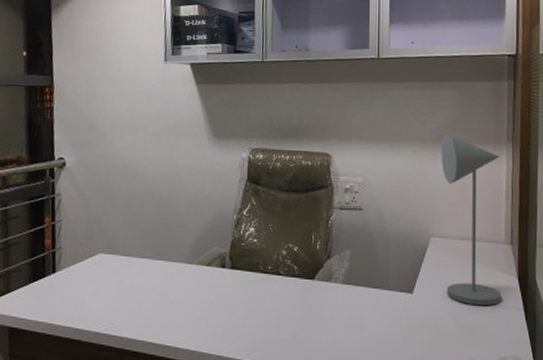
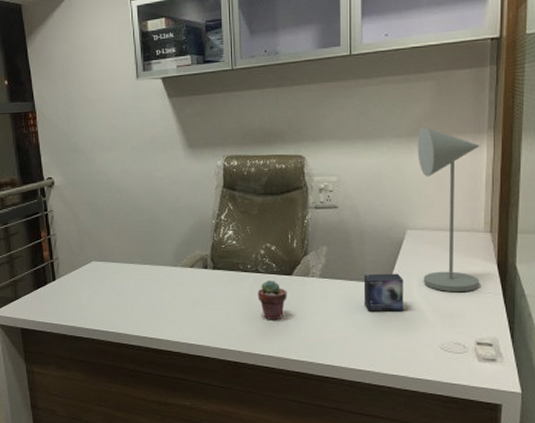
potted succulent: none [277,283,309,328] -> present [257,279,287,319]
small box: none [387,282,427,324] -> present [363,273,404,312]

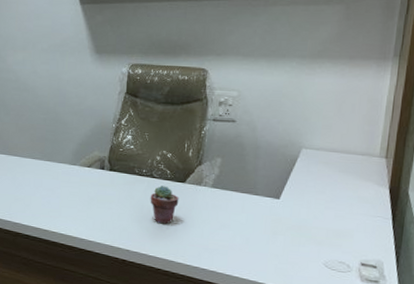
small box: present [363,273,404,312] -> none [252,188,294,227]
desk lamp: present [417,127,480,293] -> none [313,50,384,214]

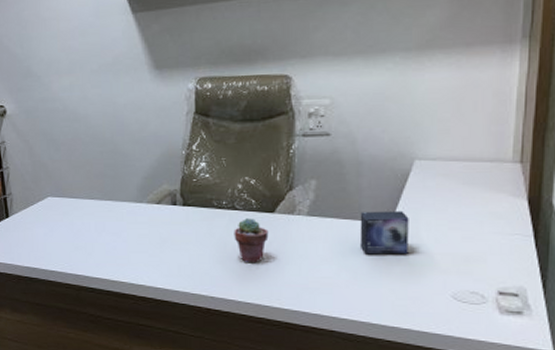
small box: none [252,188,294,227] -> present [359,210,409,255]

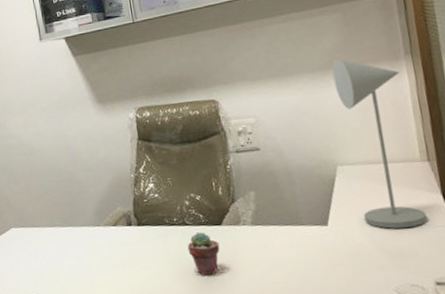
small box: present [359,210,409,255] -> none [298,213,348,258]
desk lamp: none [430,38,511,234] -> present [332,59,428,229]

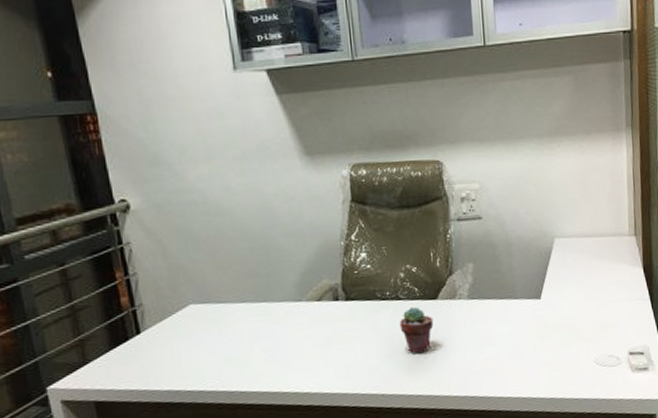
desk lamp: present [332,59,428,229] -> none [559,126,629,302]

